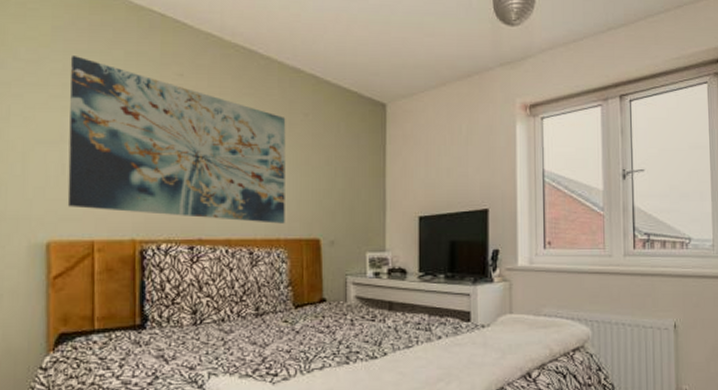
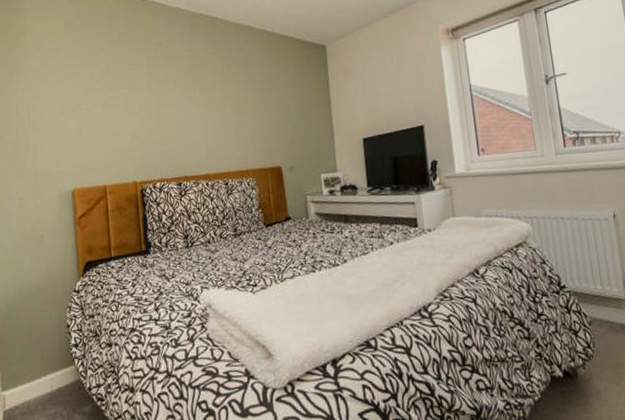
wall art: present [67,56,286,224] -> none [79,41,251,161]

